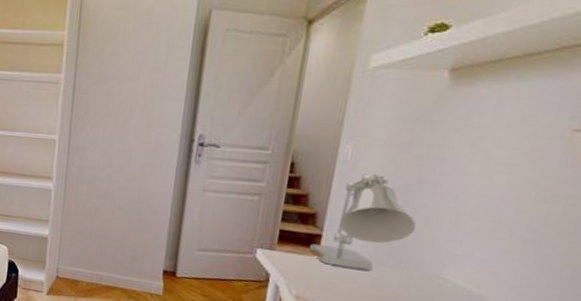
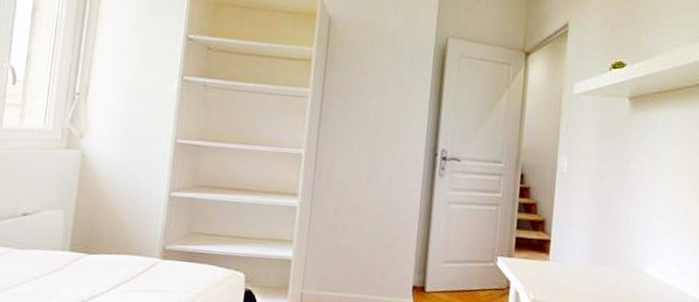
desk lamp: present [309,173,417,271] -> none [541,182,621,271]

